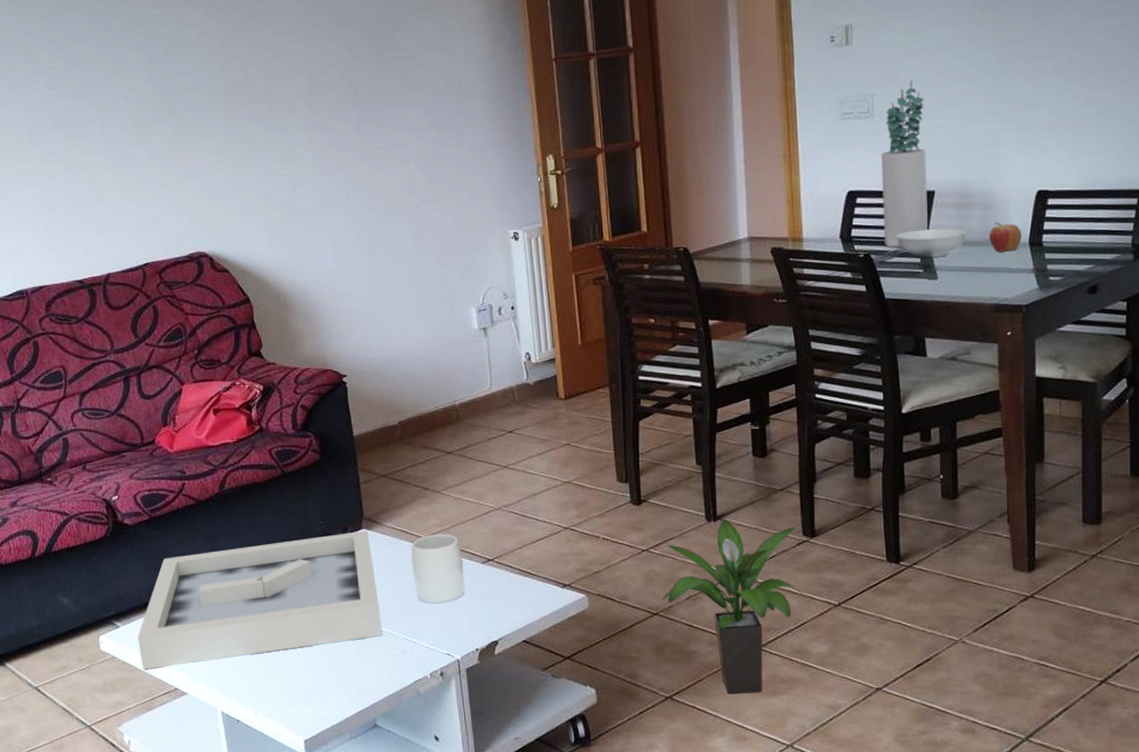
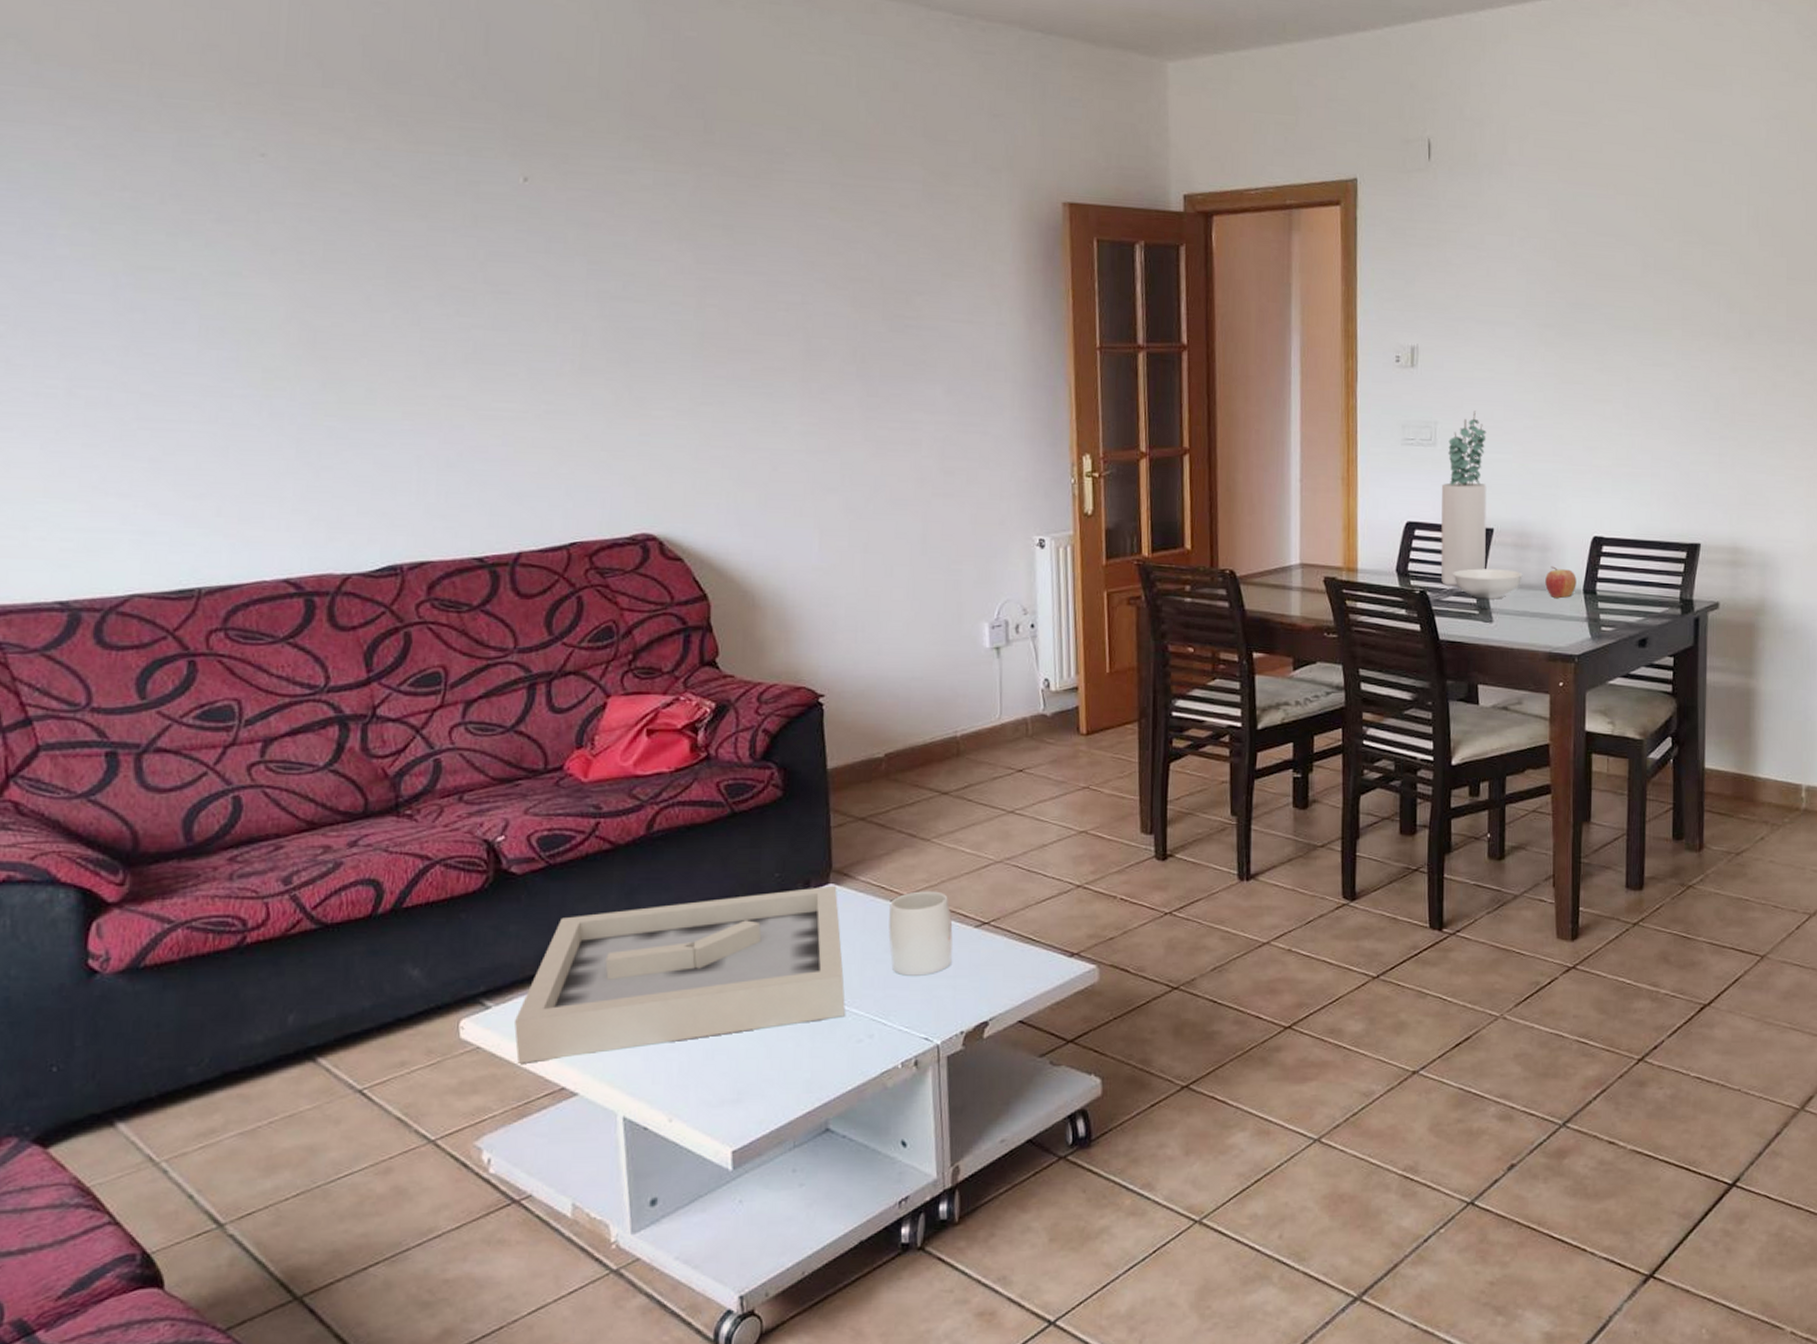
potted plant: present [662,520,802,695] -> none [1184,879,1339,1082]

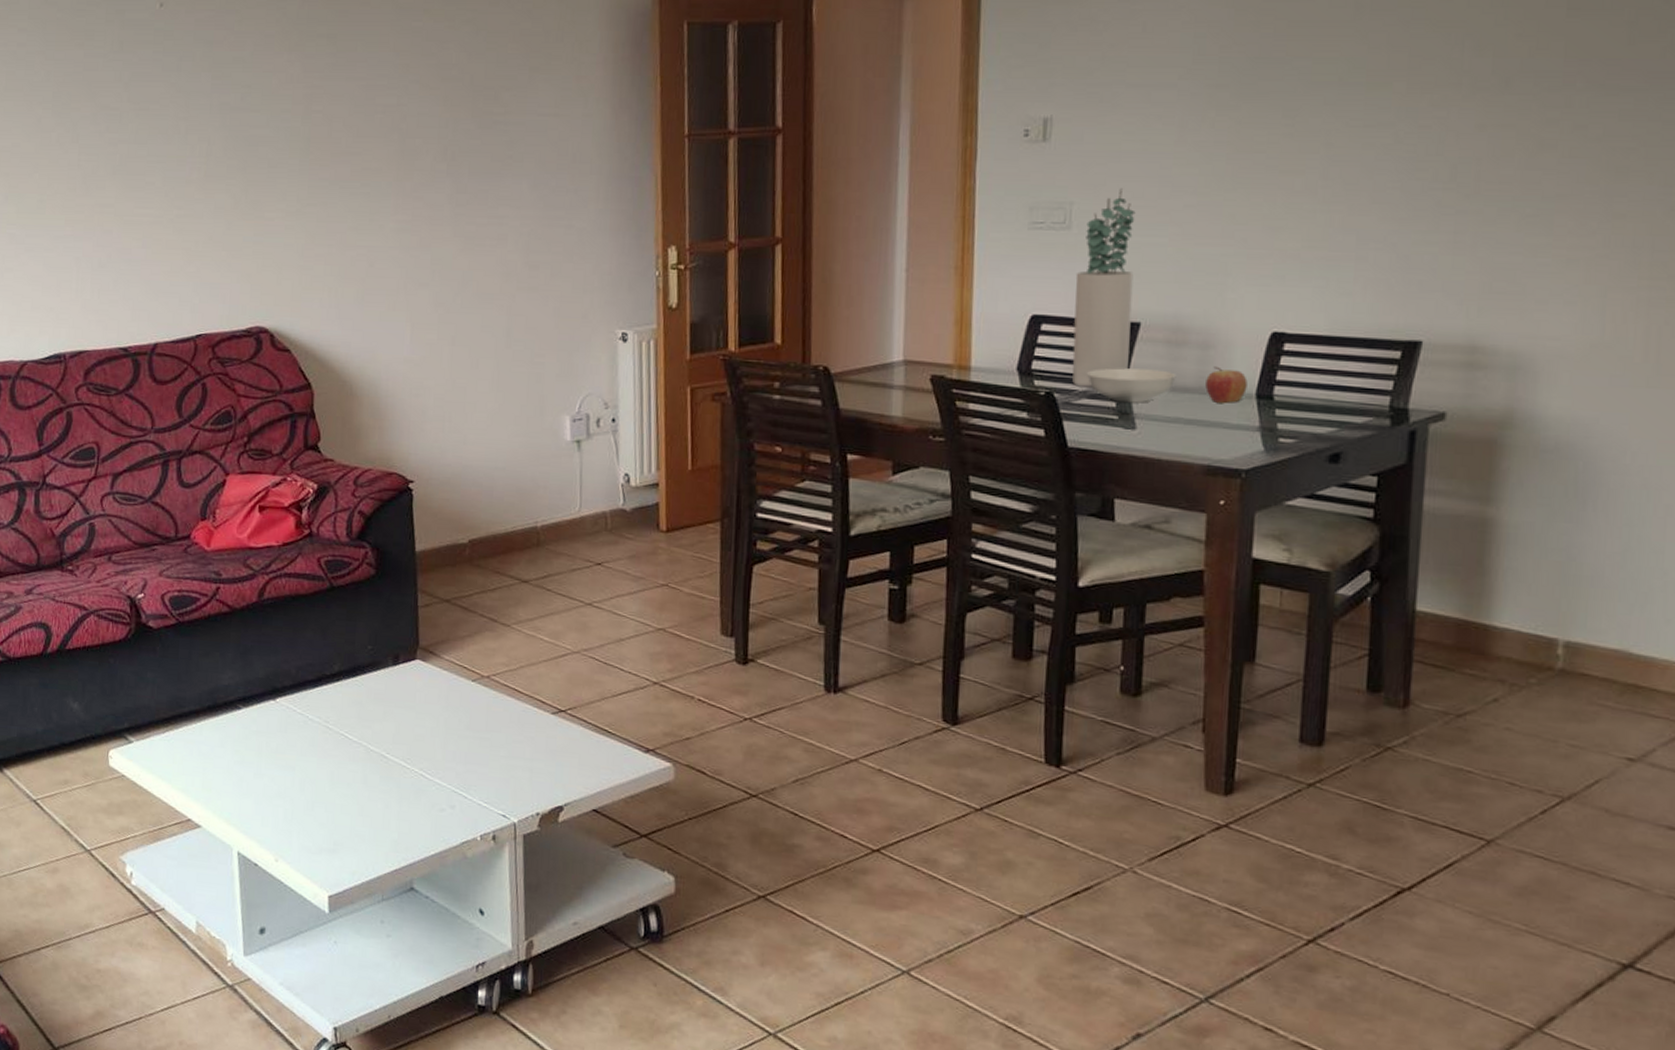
decorative tray: present [514,885,845,1064] -> none [151,661,430,794]
mug: present [888,891,953,976] -> none [470,674,531,756]

